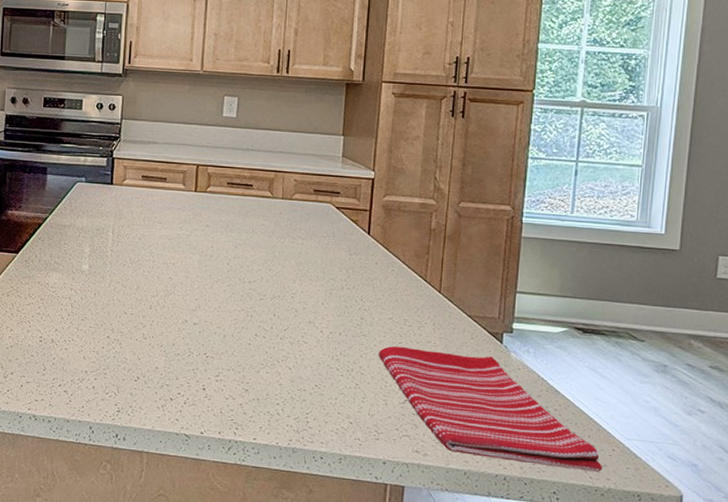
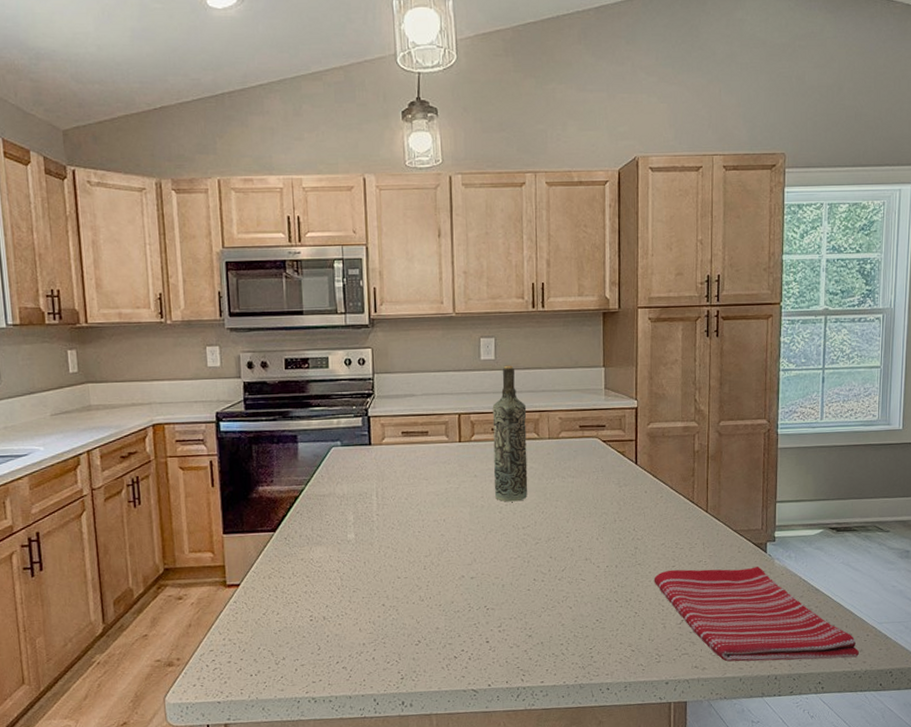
bottle: none [224,124,263,256] -> present [492,365,528,502]

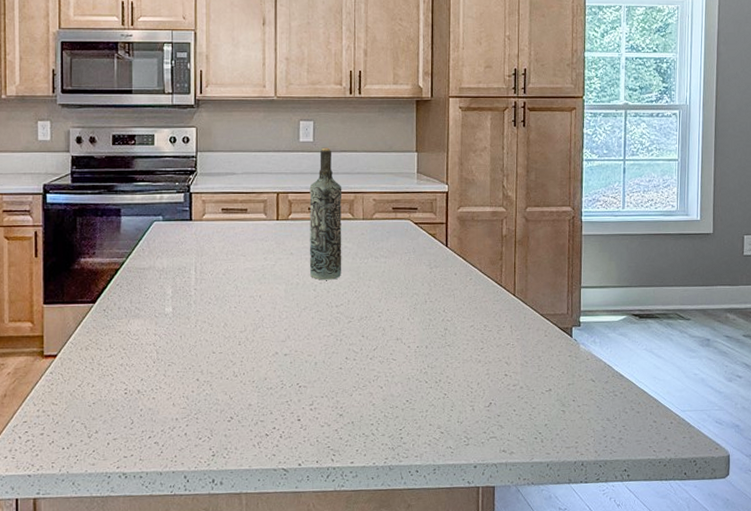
dish towel: present [654,567,860,662] -> none [463,351,664,447]

